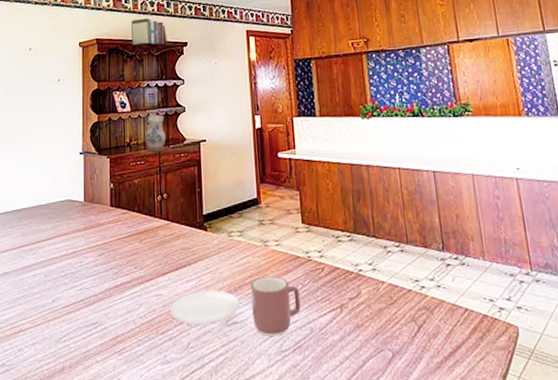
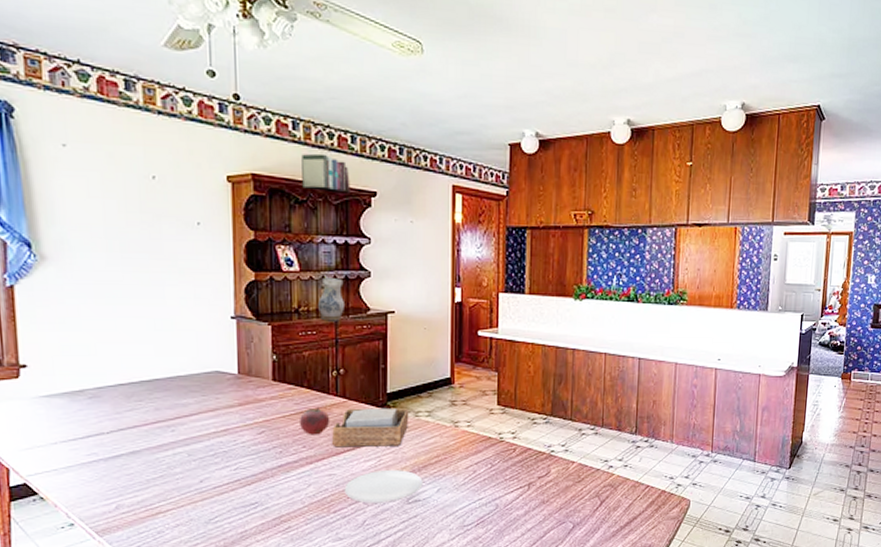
fruit: none [131,229,157,256] -> present [298,407,330,435]
napkin holder: none [158,228,224,268] -> present [332,407,409,448]
mug: present [250,275,302,336] -> none [436,456,489,513]

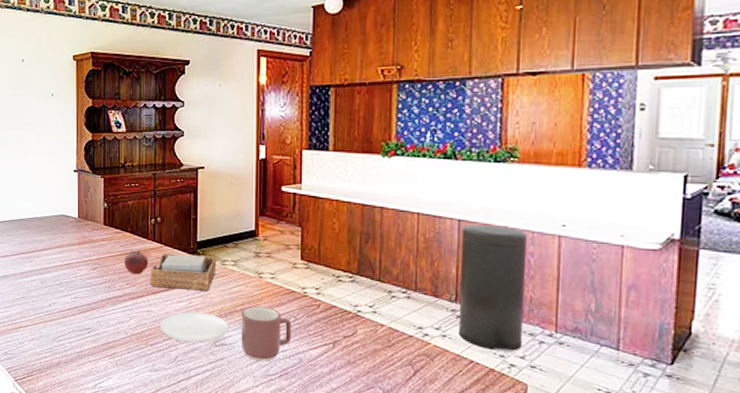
books: present [301,153,351,194] -> none [129,31,168,64]
ceramic pitcher: present [318,278,344,321] -> none [140,137,161,175]
mug: none [436,456,489,513] -> present [241,305,292,361]
pedal bin: none [637,362,693,474] -> present [458,224,528,353]

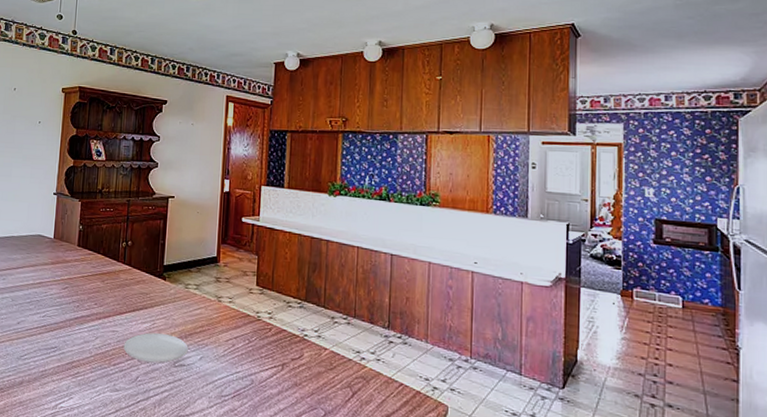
fruit: present [123,250,149,275] -> none [93,271,118,295]
napkin holder: present [150,253,217,291] -> none [117,275,181,313]
mug: present [241,305,292,361] -> none [199,328,246,382]
pedal bin: present [458,224,528,353] -> none [390,259,447,376]

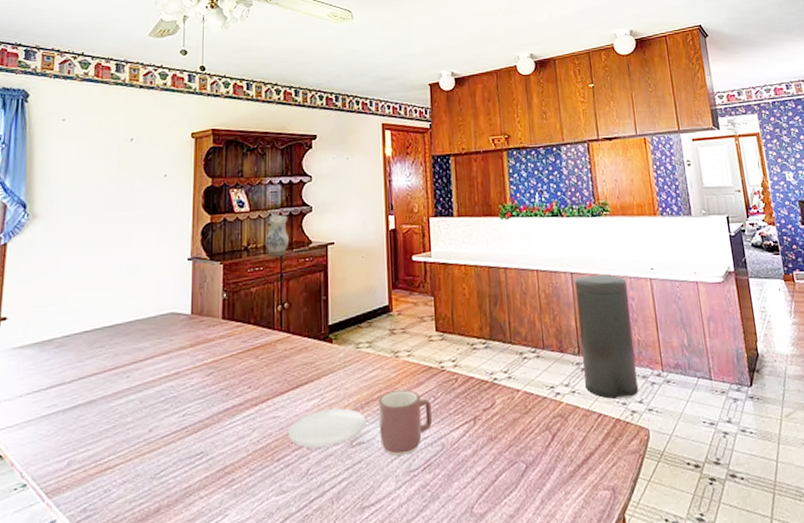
ceramic pitcher: none [116,166,137,202] -> present [265,215,289,257]
mug: none [199,328,246,382] -> present [379,389,433,456]
pedal bin: none [390,259,447,376] -> present [574,274,639,400]

